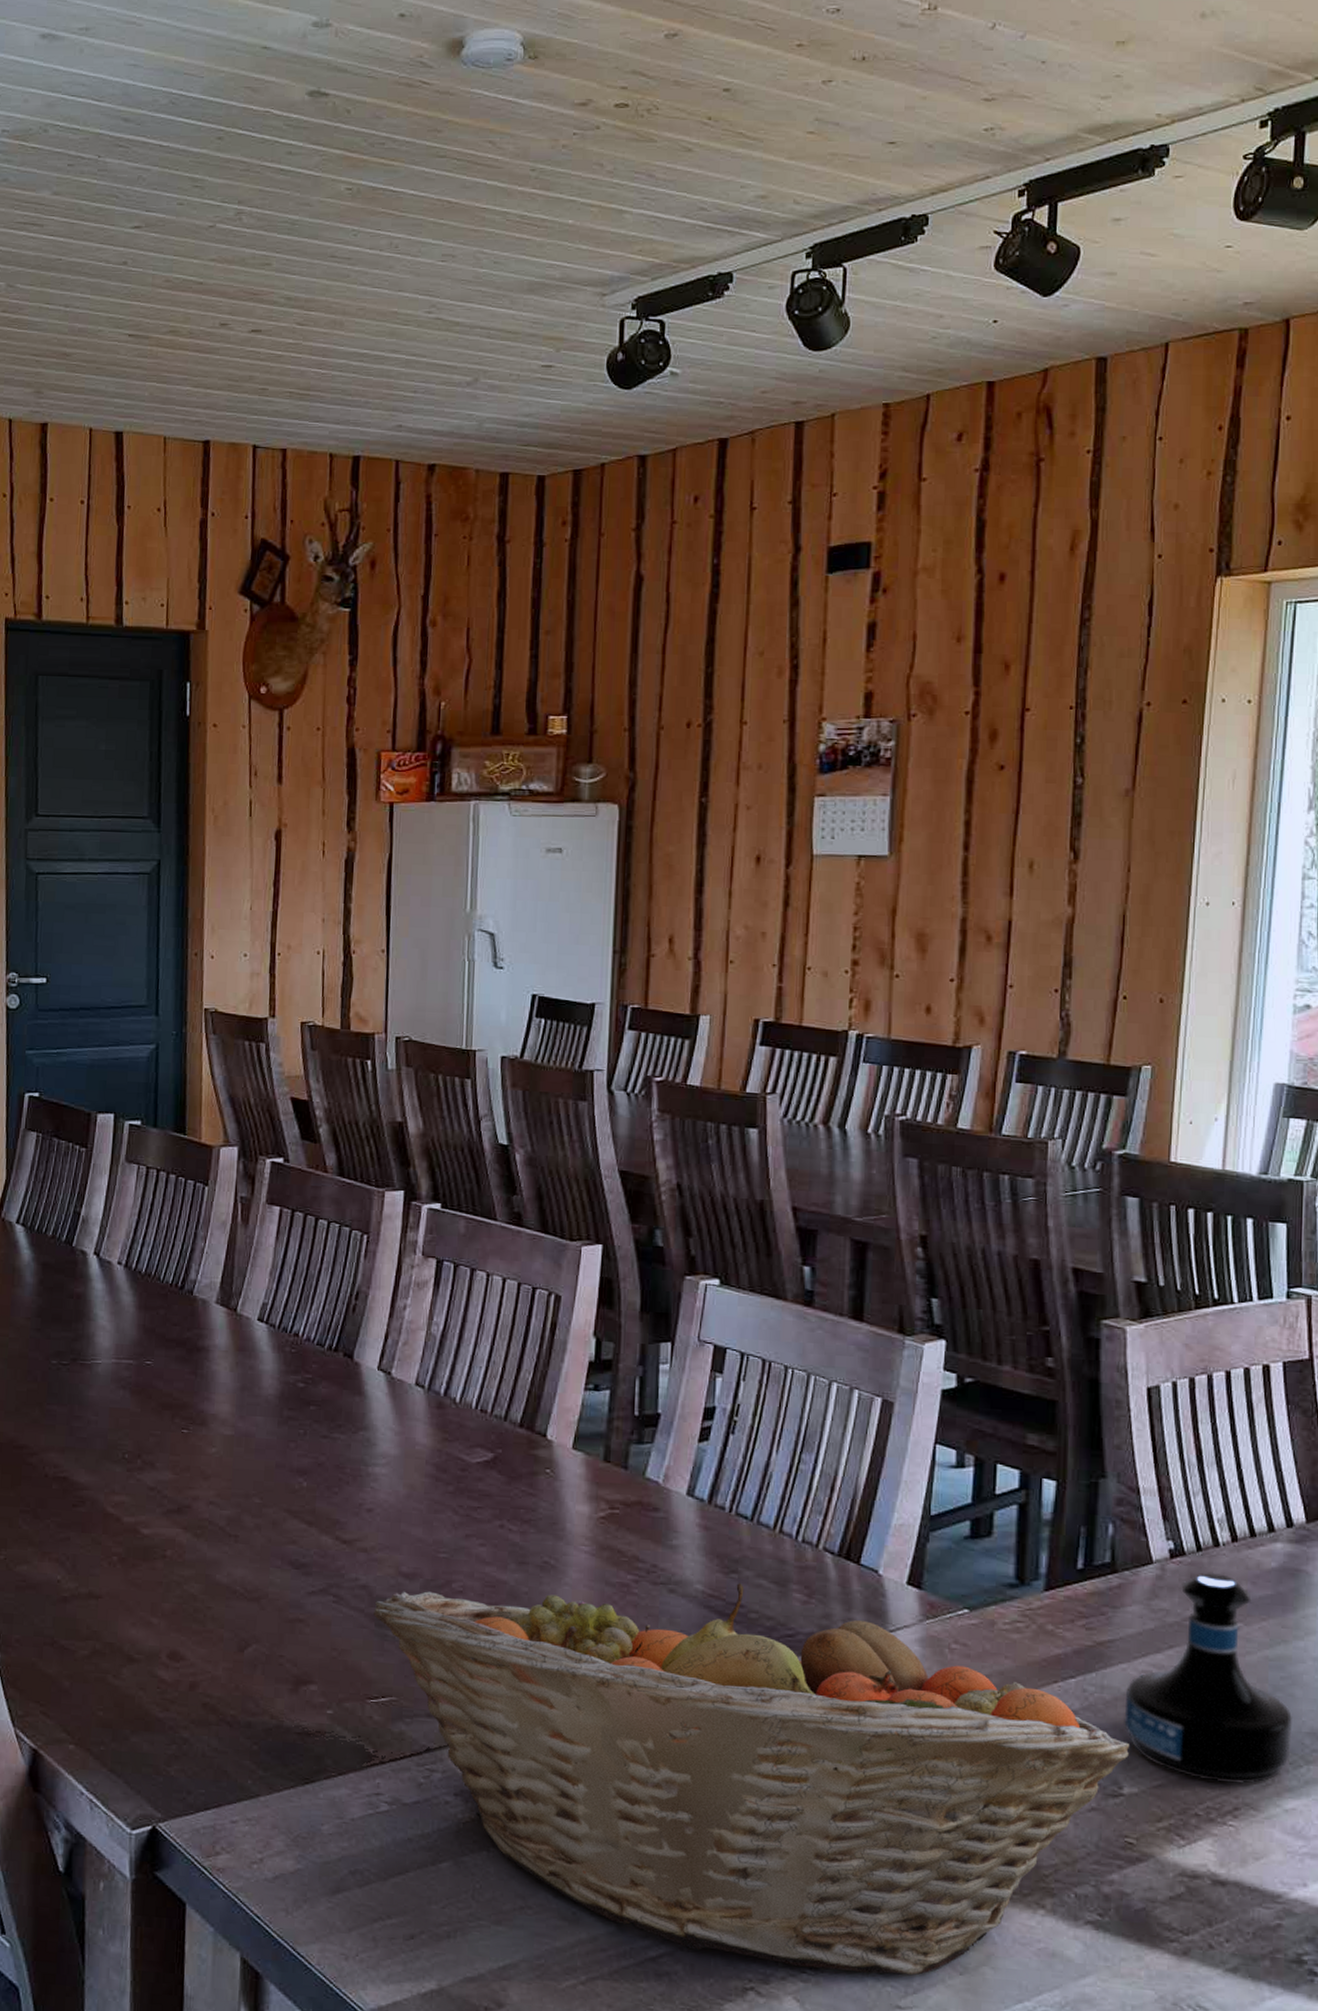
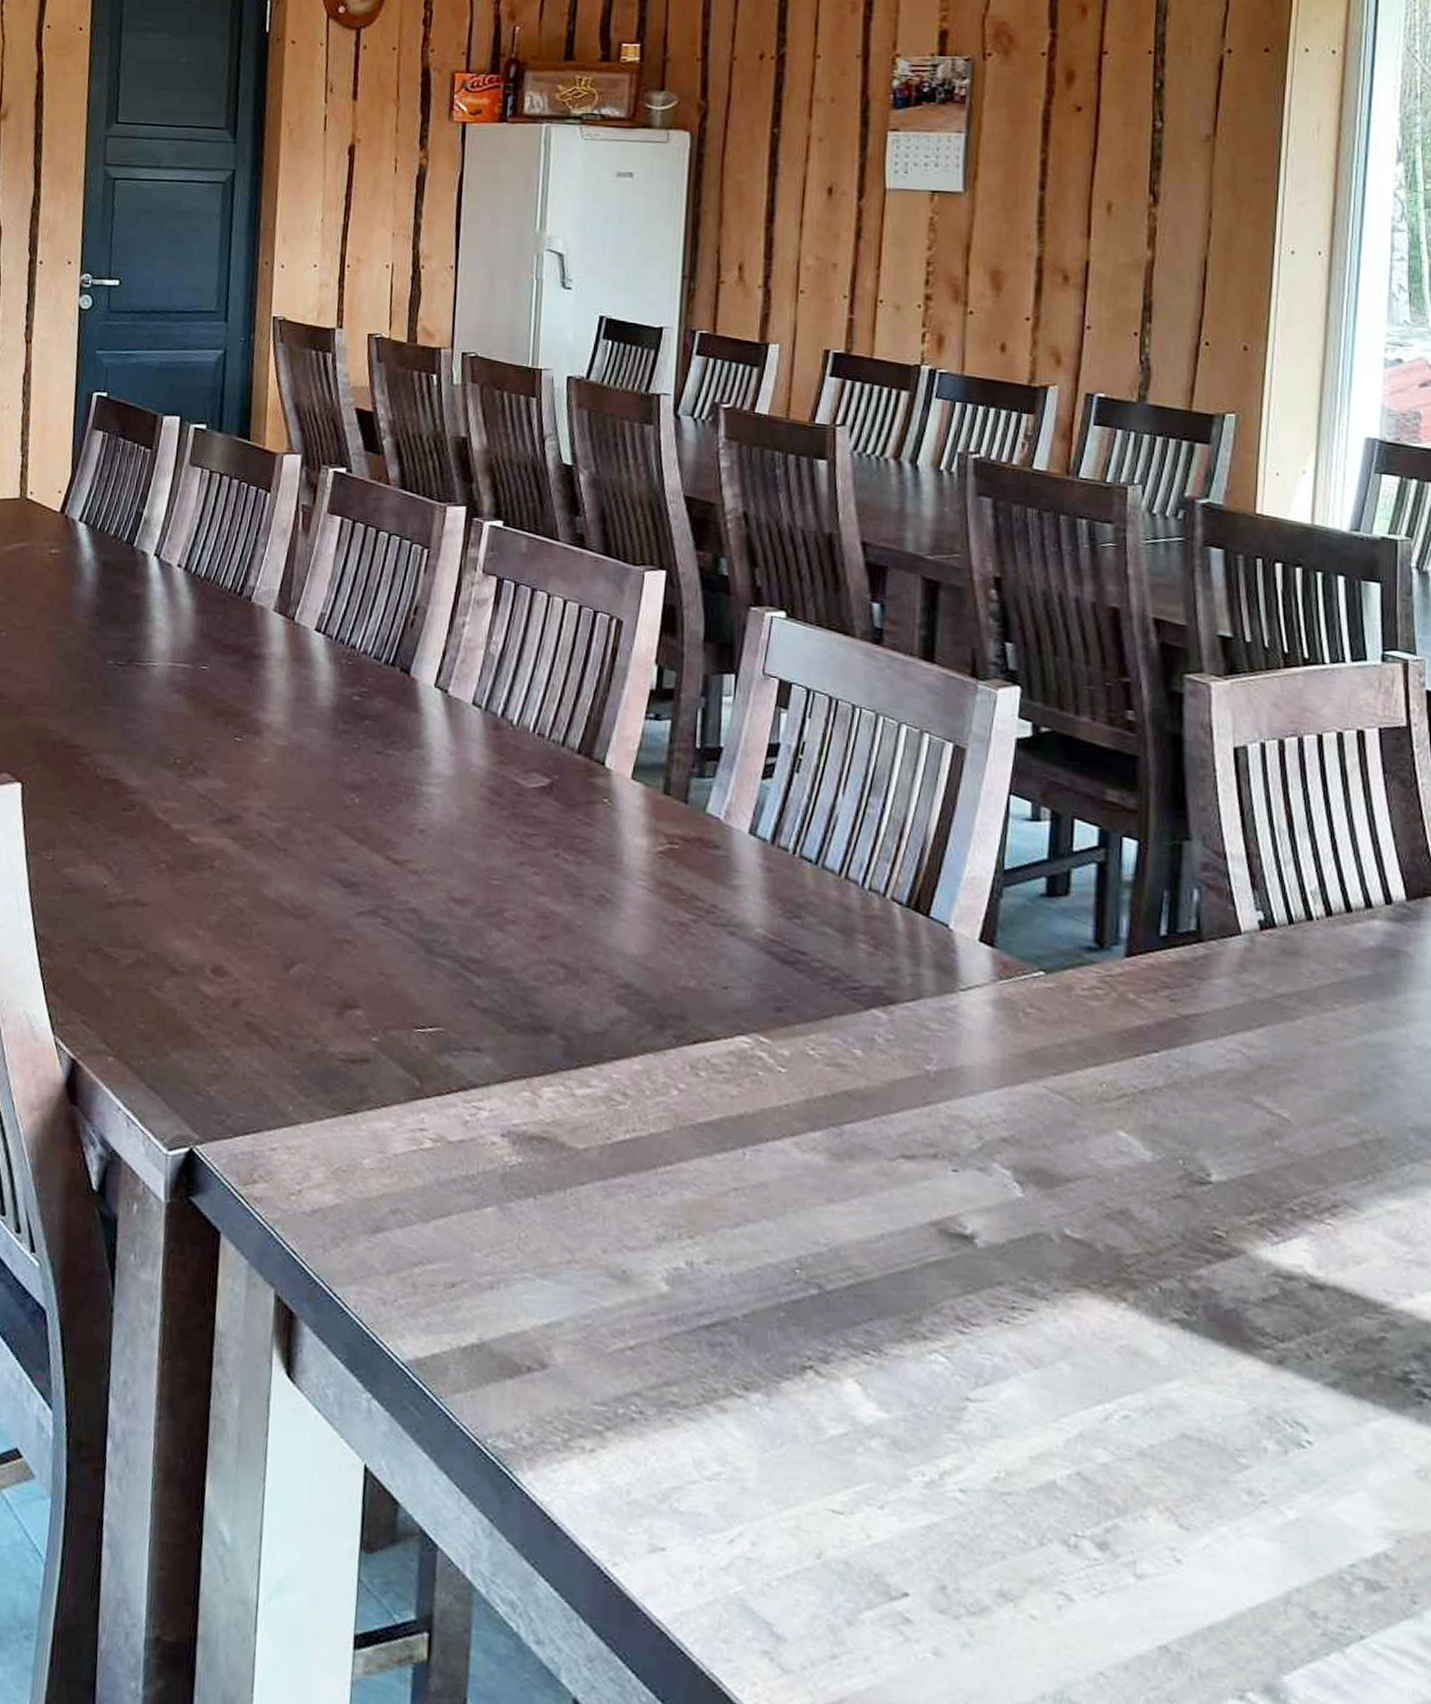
fruit basket: present [374,1582,1129,1976] -> none [423,917,1217,1366]
tequila bottle: present [1124,1571,1293,1784] -> none [1211,947,1396,1180]

